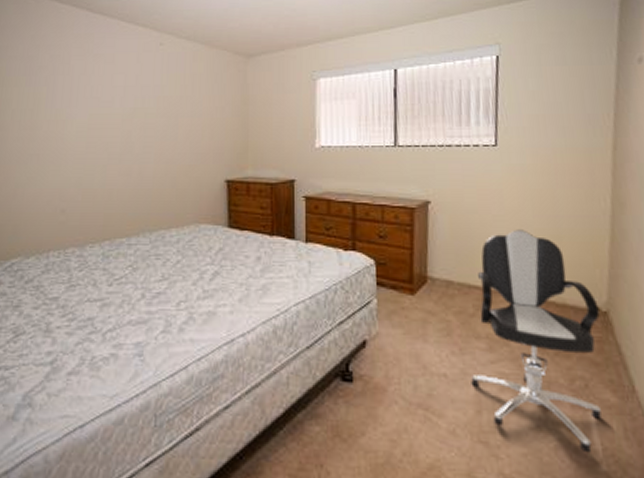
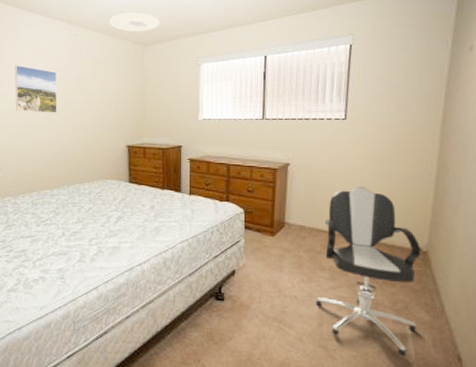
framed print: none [84,80,139,140] -> present [14,65,58,113]
ceiling light: none [204,17,266,41] -> present [109,12,160,32]

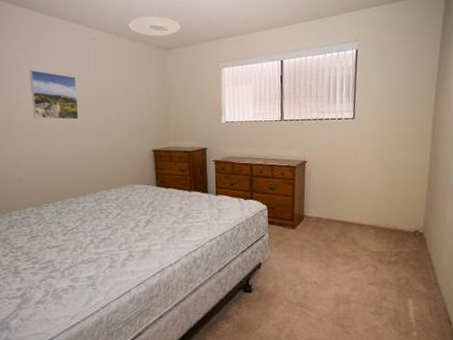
office chair: present [315,186,421,357] -> none [332,179,418,325]

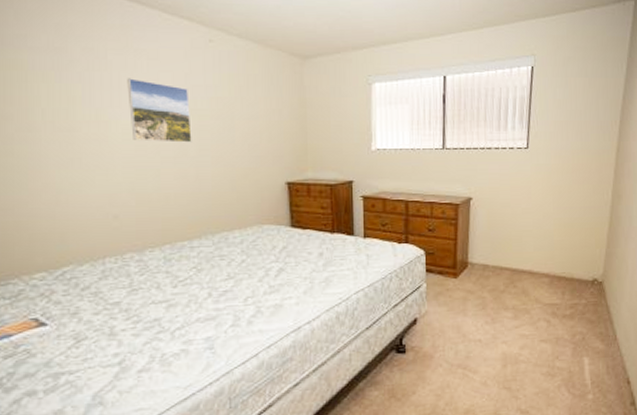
ceiling light: present [129,16,180,37] -> none [256,15,321,41]

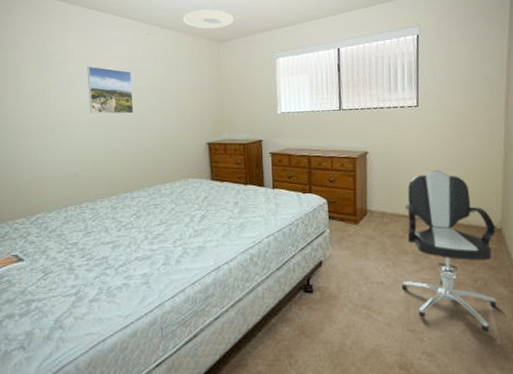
ceiling light: none [256,15,321,41] -> present [183,9,234,29]
office chair: none [499,219,597,387] -> present [401,170,497,333]

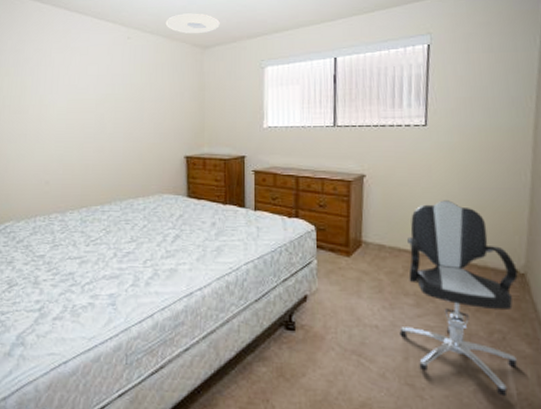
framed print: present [87,66,134,114] -> none [63,70,110,122]

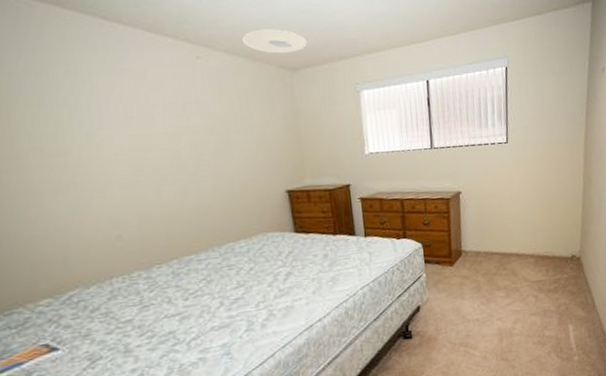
office chair: present [399,200,518,397] -> none [495,206,576,351]

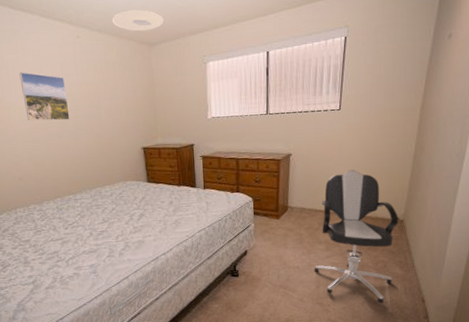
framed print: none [115,99,189,161] -> present [19,72,70,121]
office chair: none [495,206,576,351] -> present [314,170,398,304]

